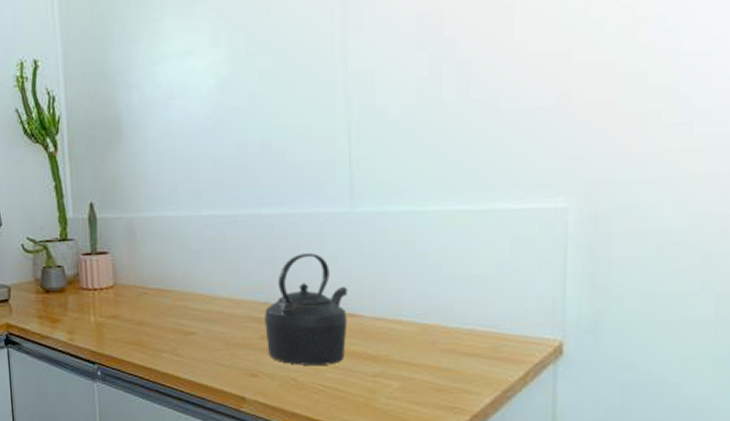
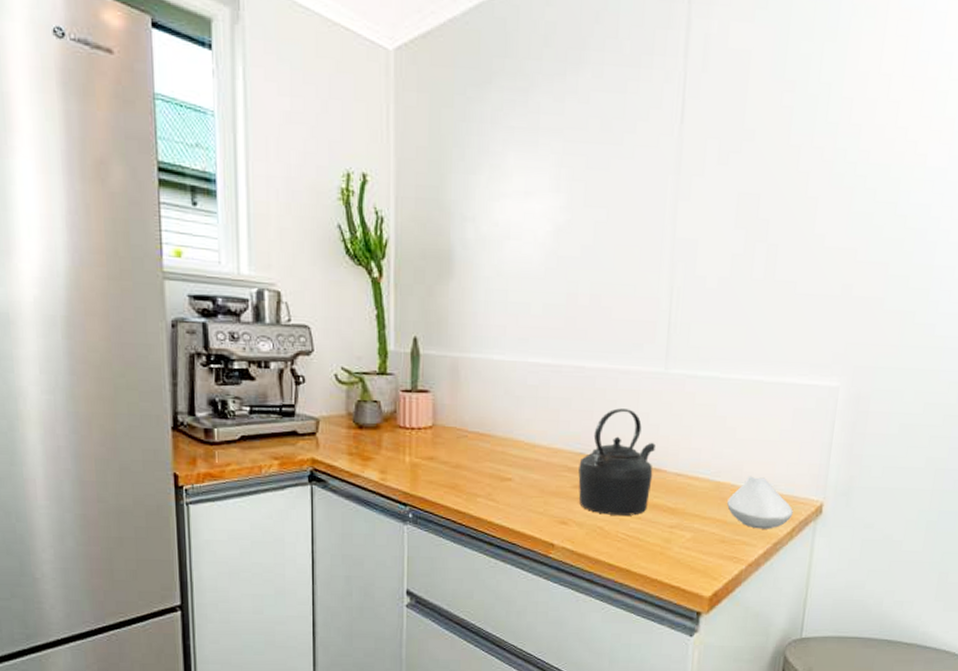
spoon rest: none [439,315,524,375] -> present [727,476,793,529]

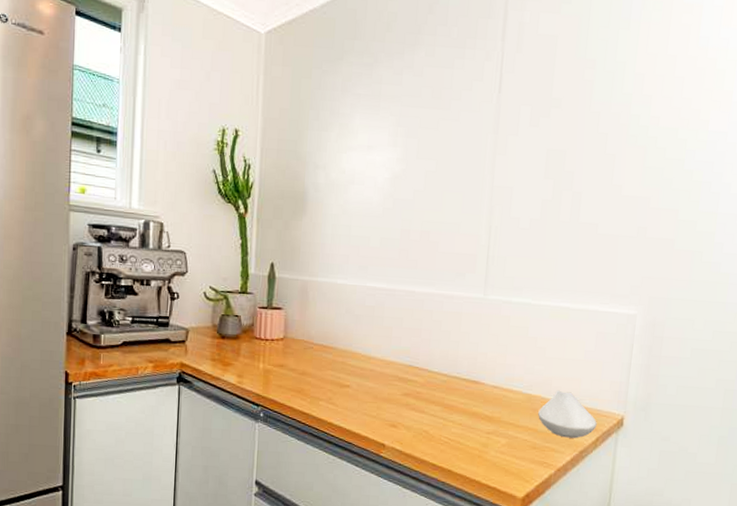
kettle: present [578,408,655,516] -> none [407,328,475,422]

